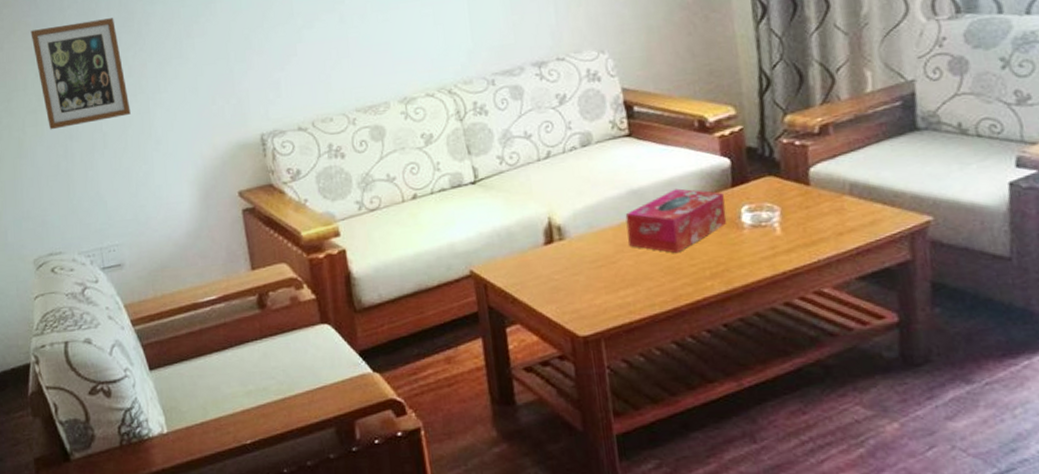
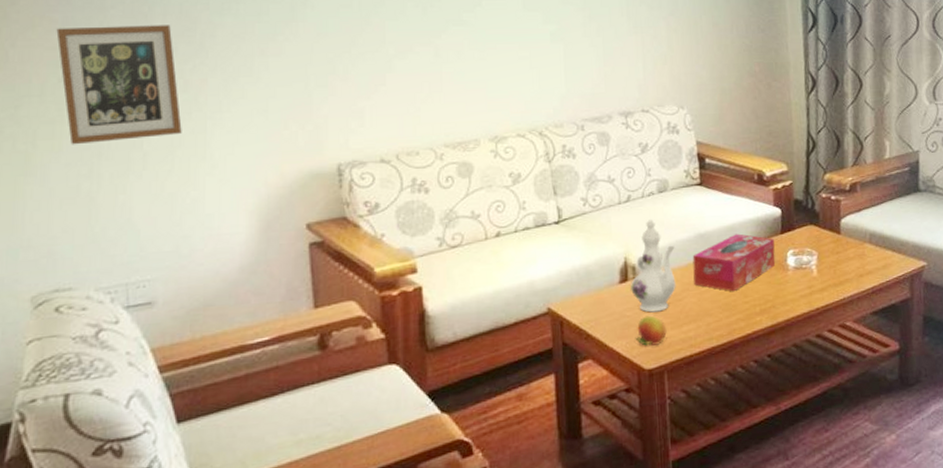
ewer: none [557,176,609,276] -> present [631,220,676,313]
fruit: none [565,279,601,312] -> present [635,315,667,346]

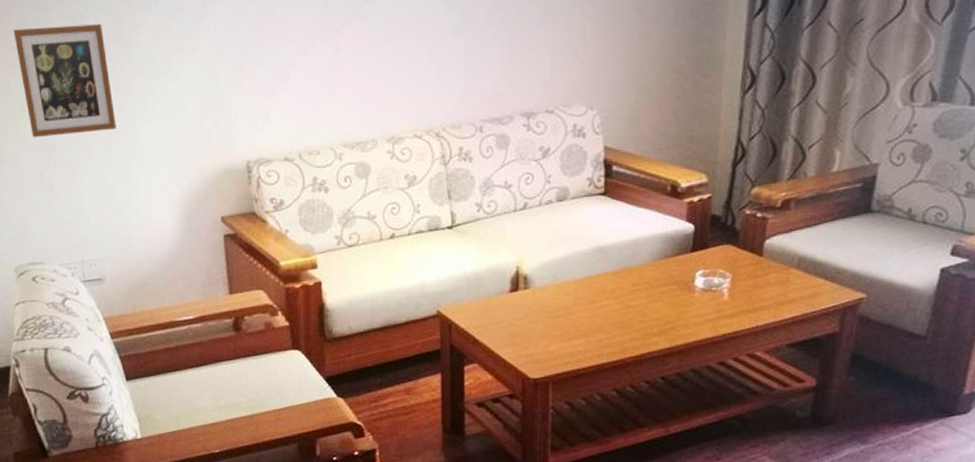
ewer: present [631,220,676,313] -> none [521,229,571,324]
fruit: present [635,315,667,346] -> none [522,326,555,356]
tissue box: present [692,234,776,292] -> none [588,249,682,310]

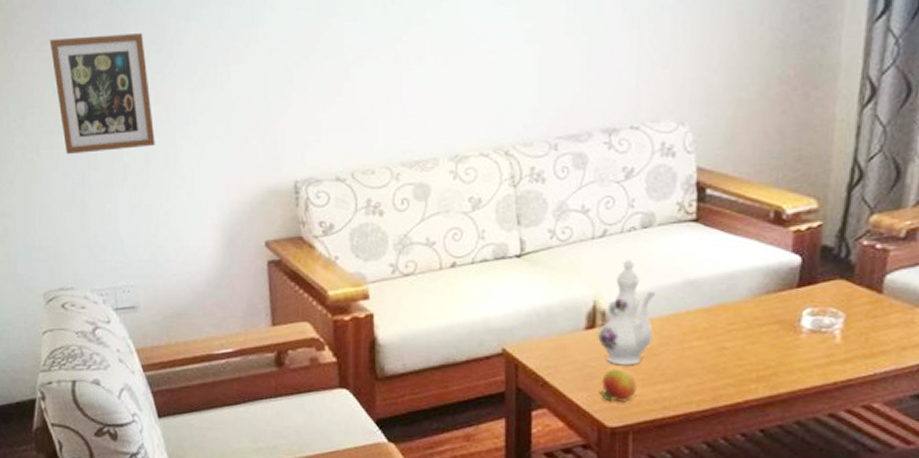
ewer: none [521,229,571,324] -> present [598,260,656,366]
fruit: none [522,326,555,356] -> present [598,368,637,402]

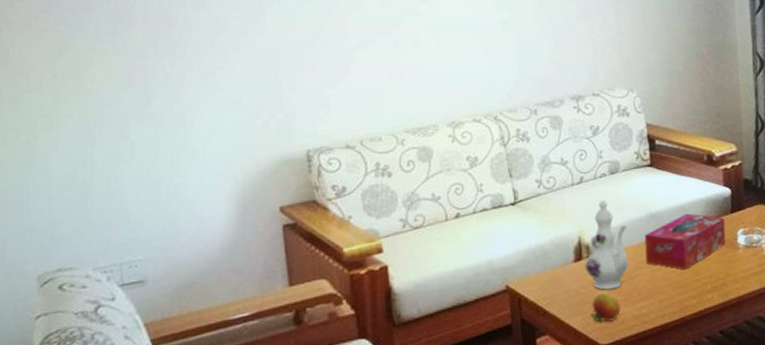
picture frame: present [50,33,155,155] -> none [50,22,165,136]
tissue box: none [675,283,787,352] -> present [644,213,726,270]

